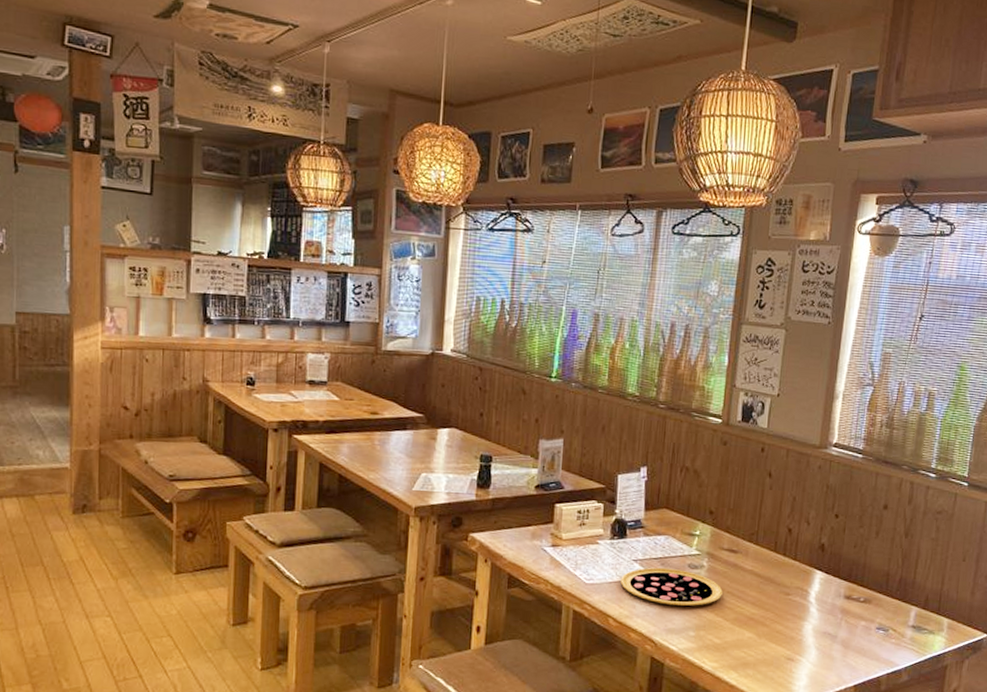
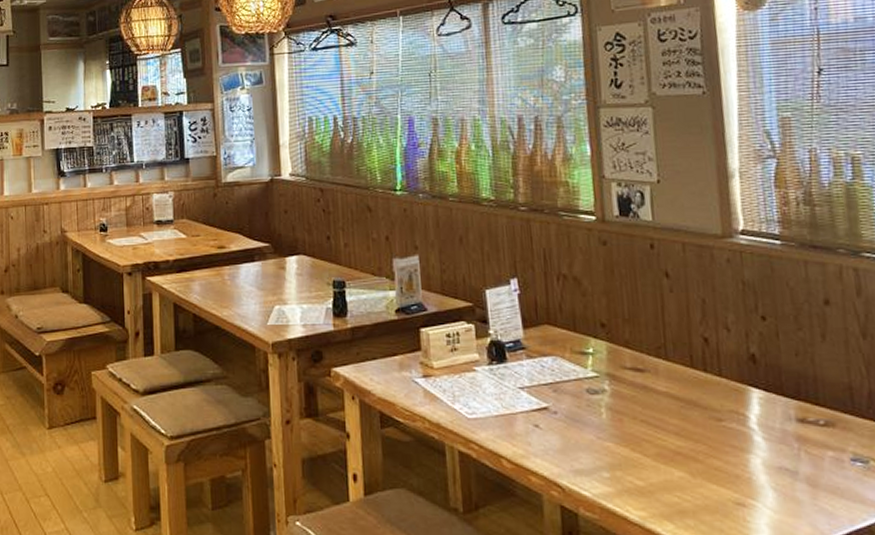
pizza: present [620,567,723,606] -> none [508,395,636,440]

